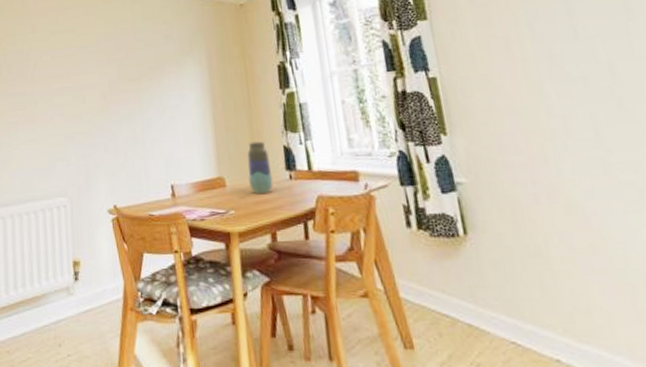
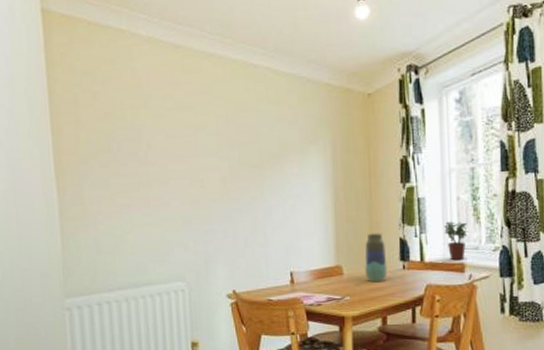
potted plant: none [331,126,359,169] -> present [444,221,469,261]

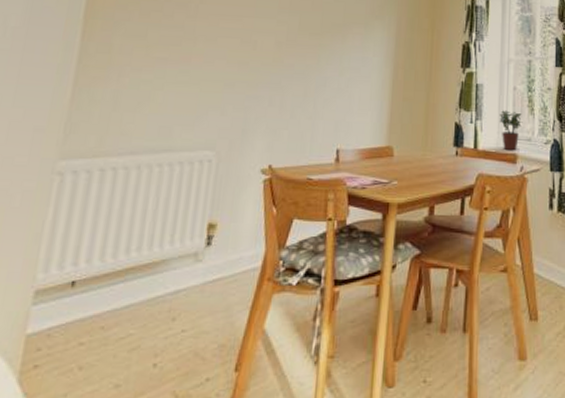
vase: present [364,233,388,283] -> none [416,115,440,168]

